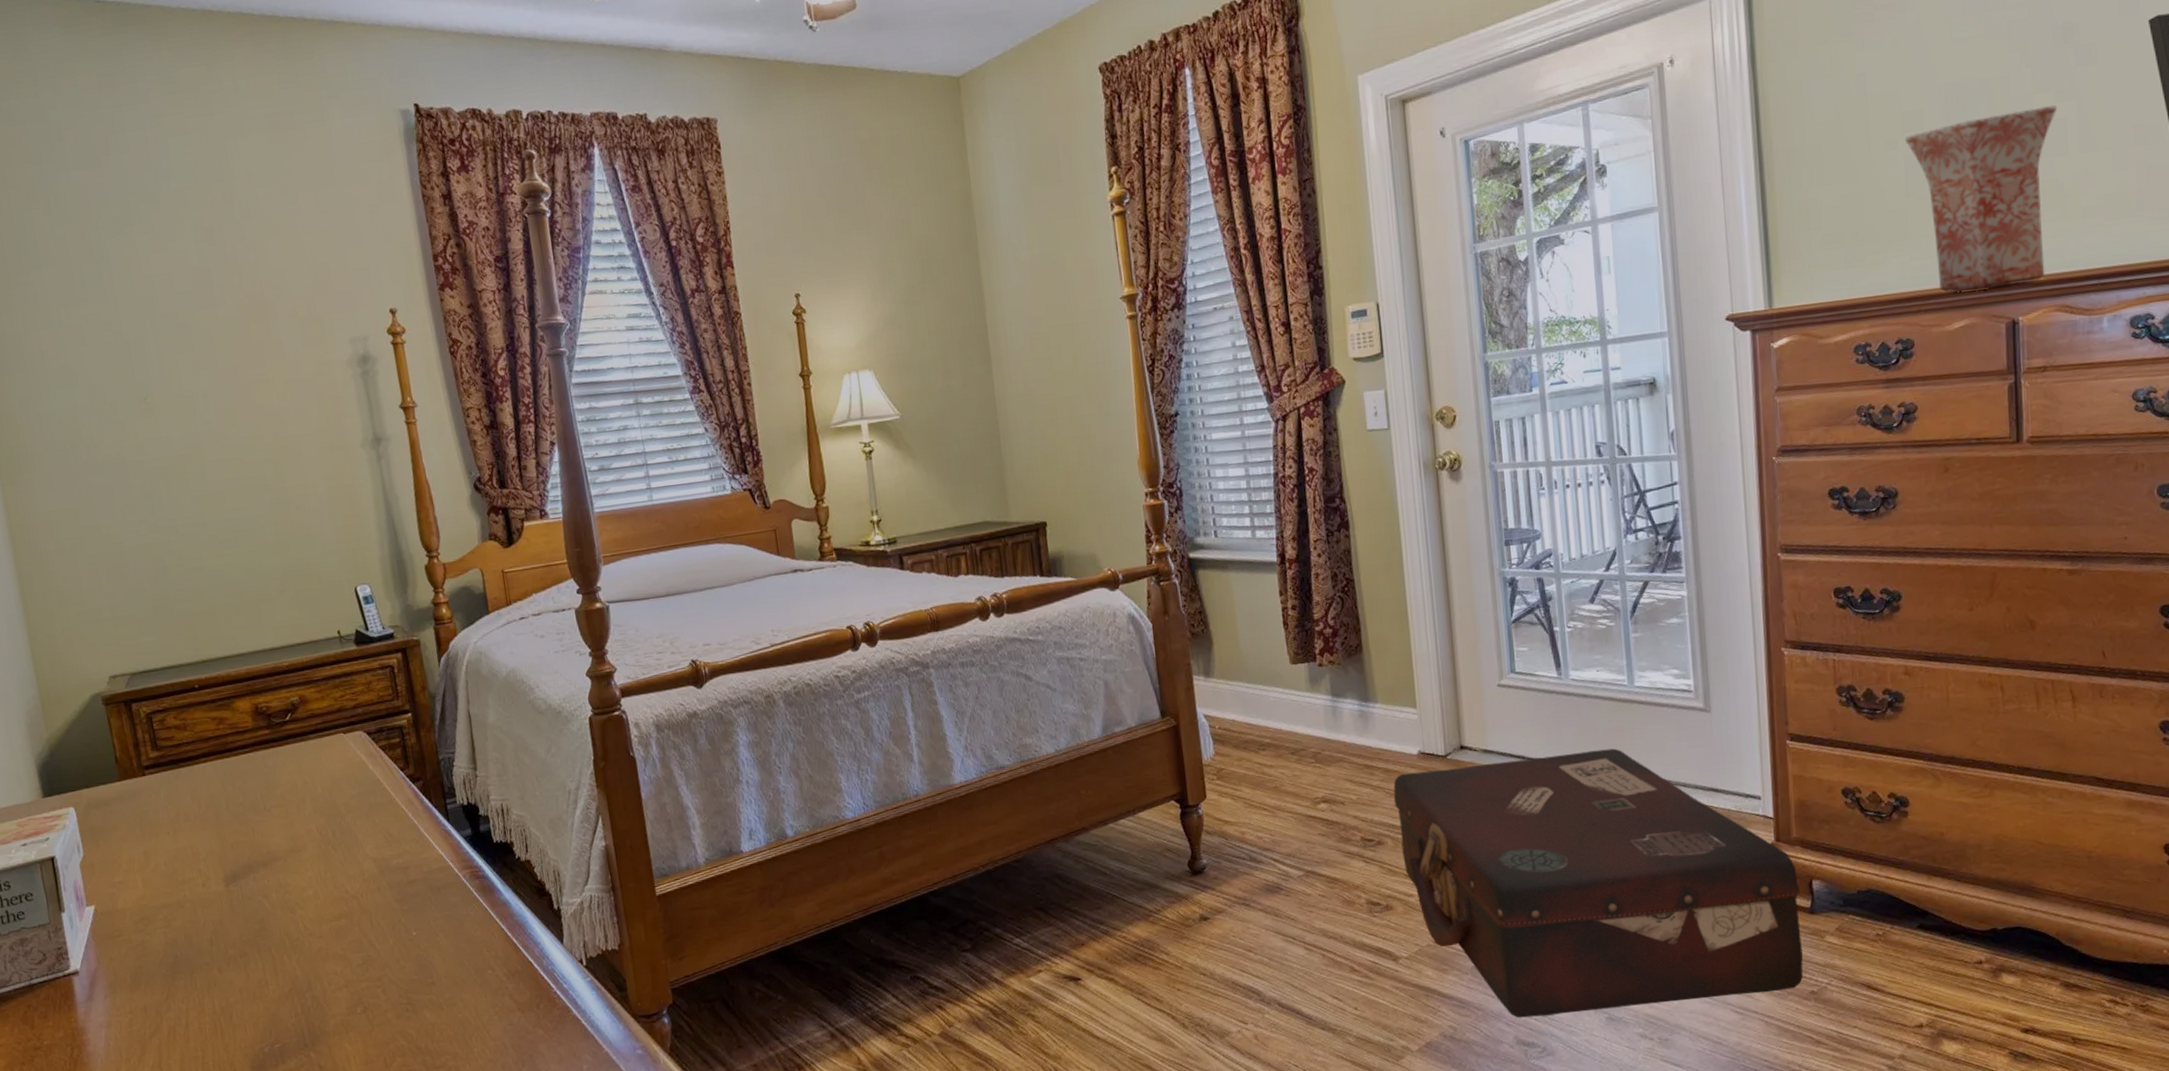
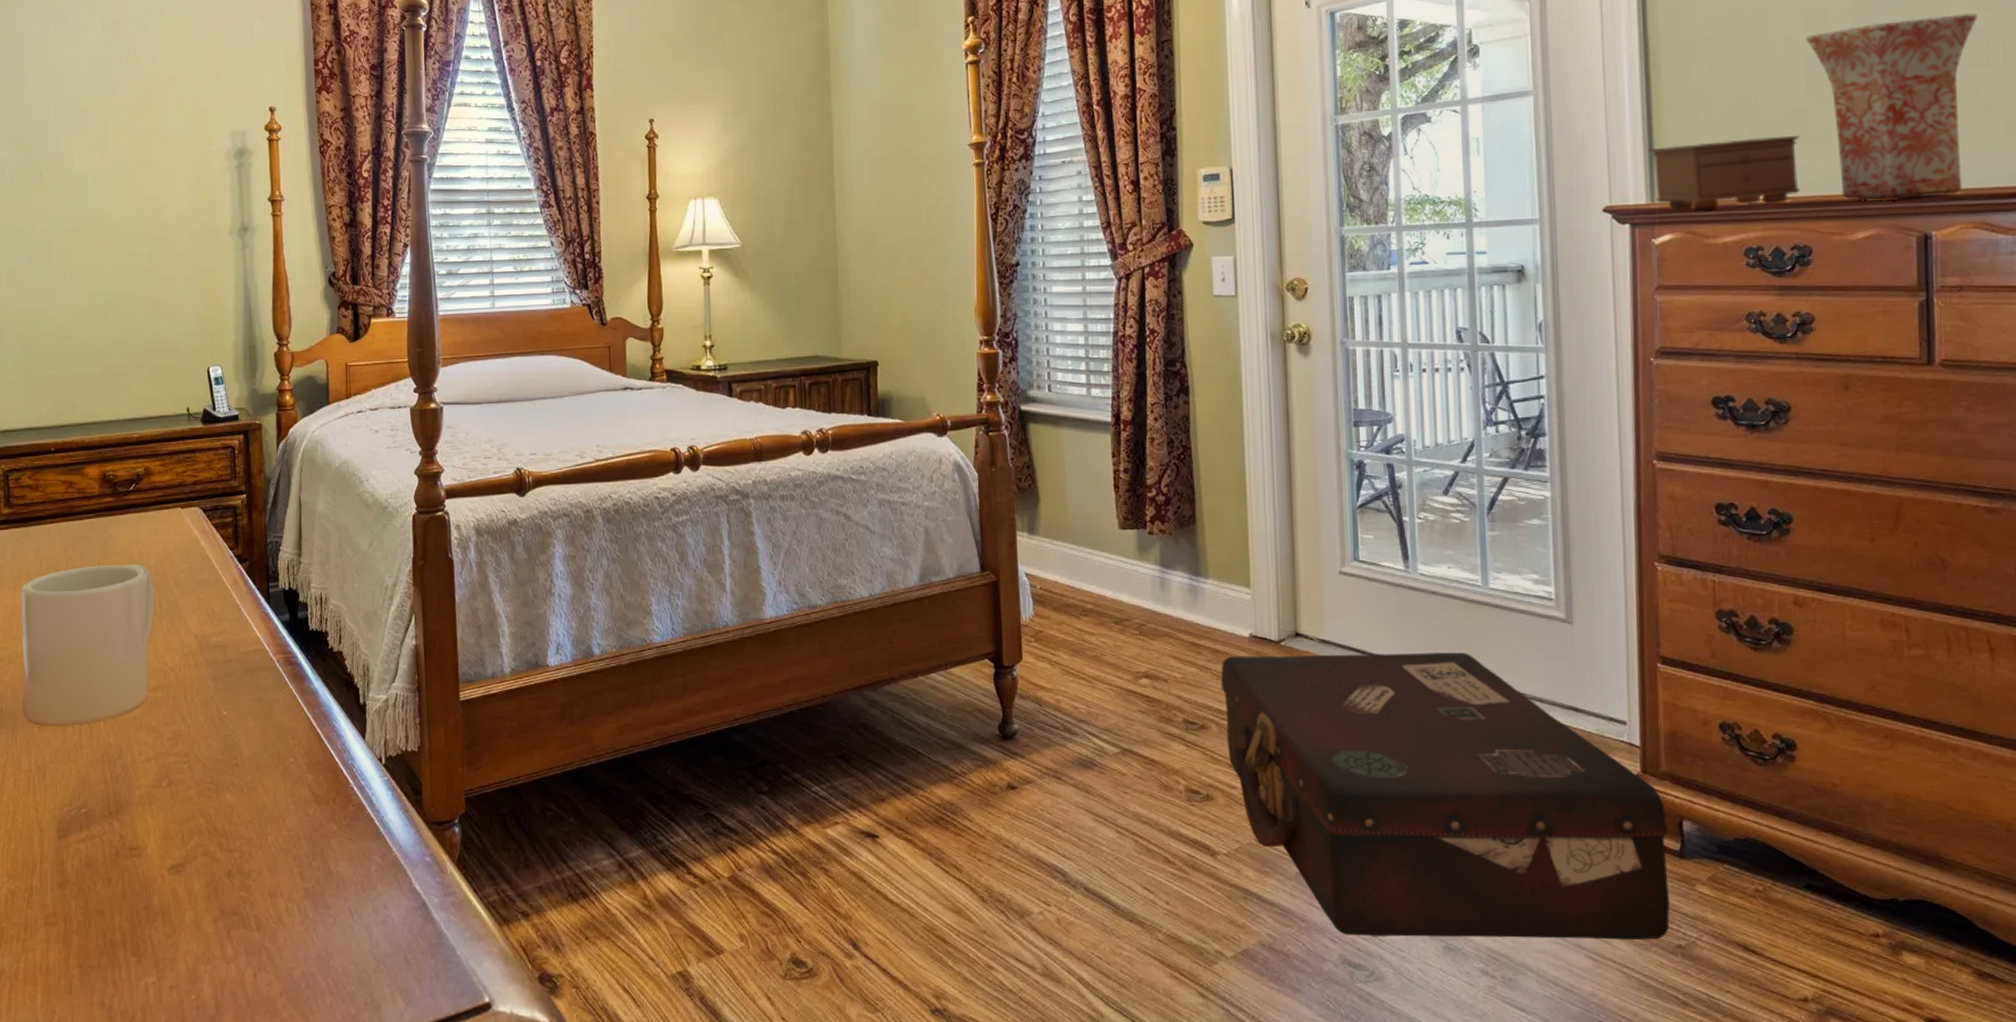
mug: none [180,794,333,968] -> present [20,564,155,727]
jewelry box: none [1765,234,1903,315] -> present [1648,136,1801,211]

